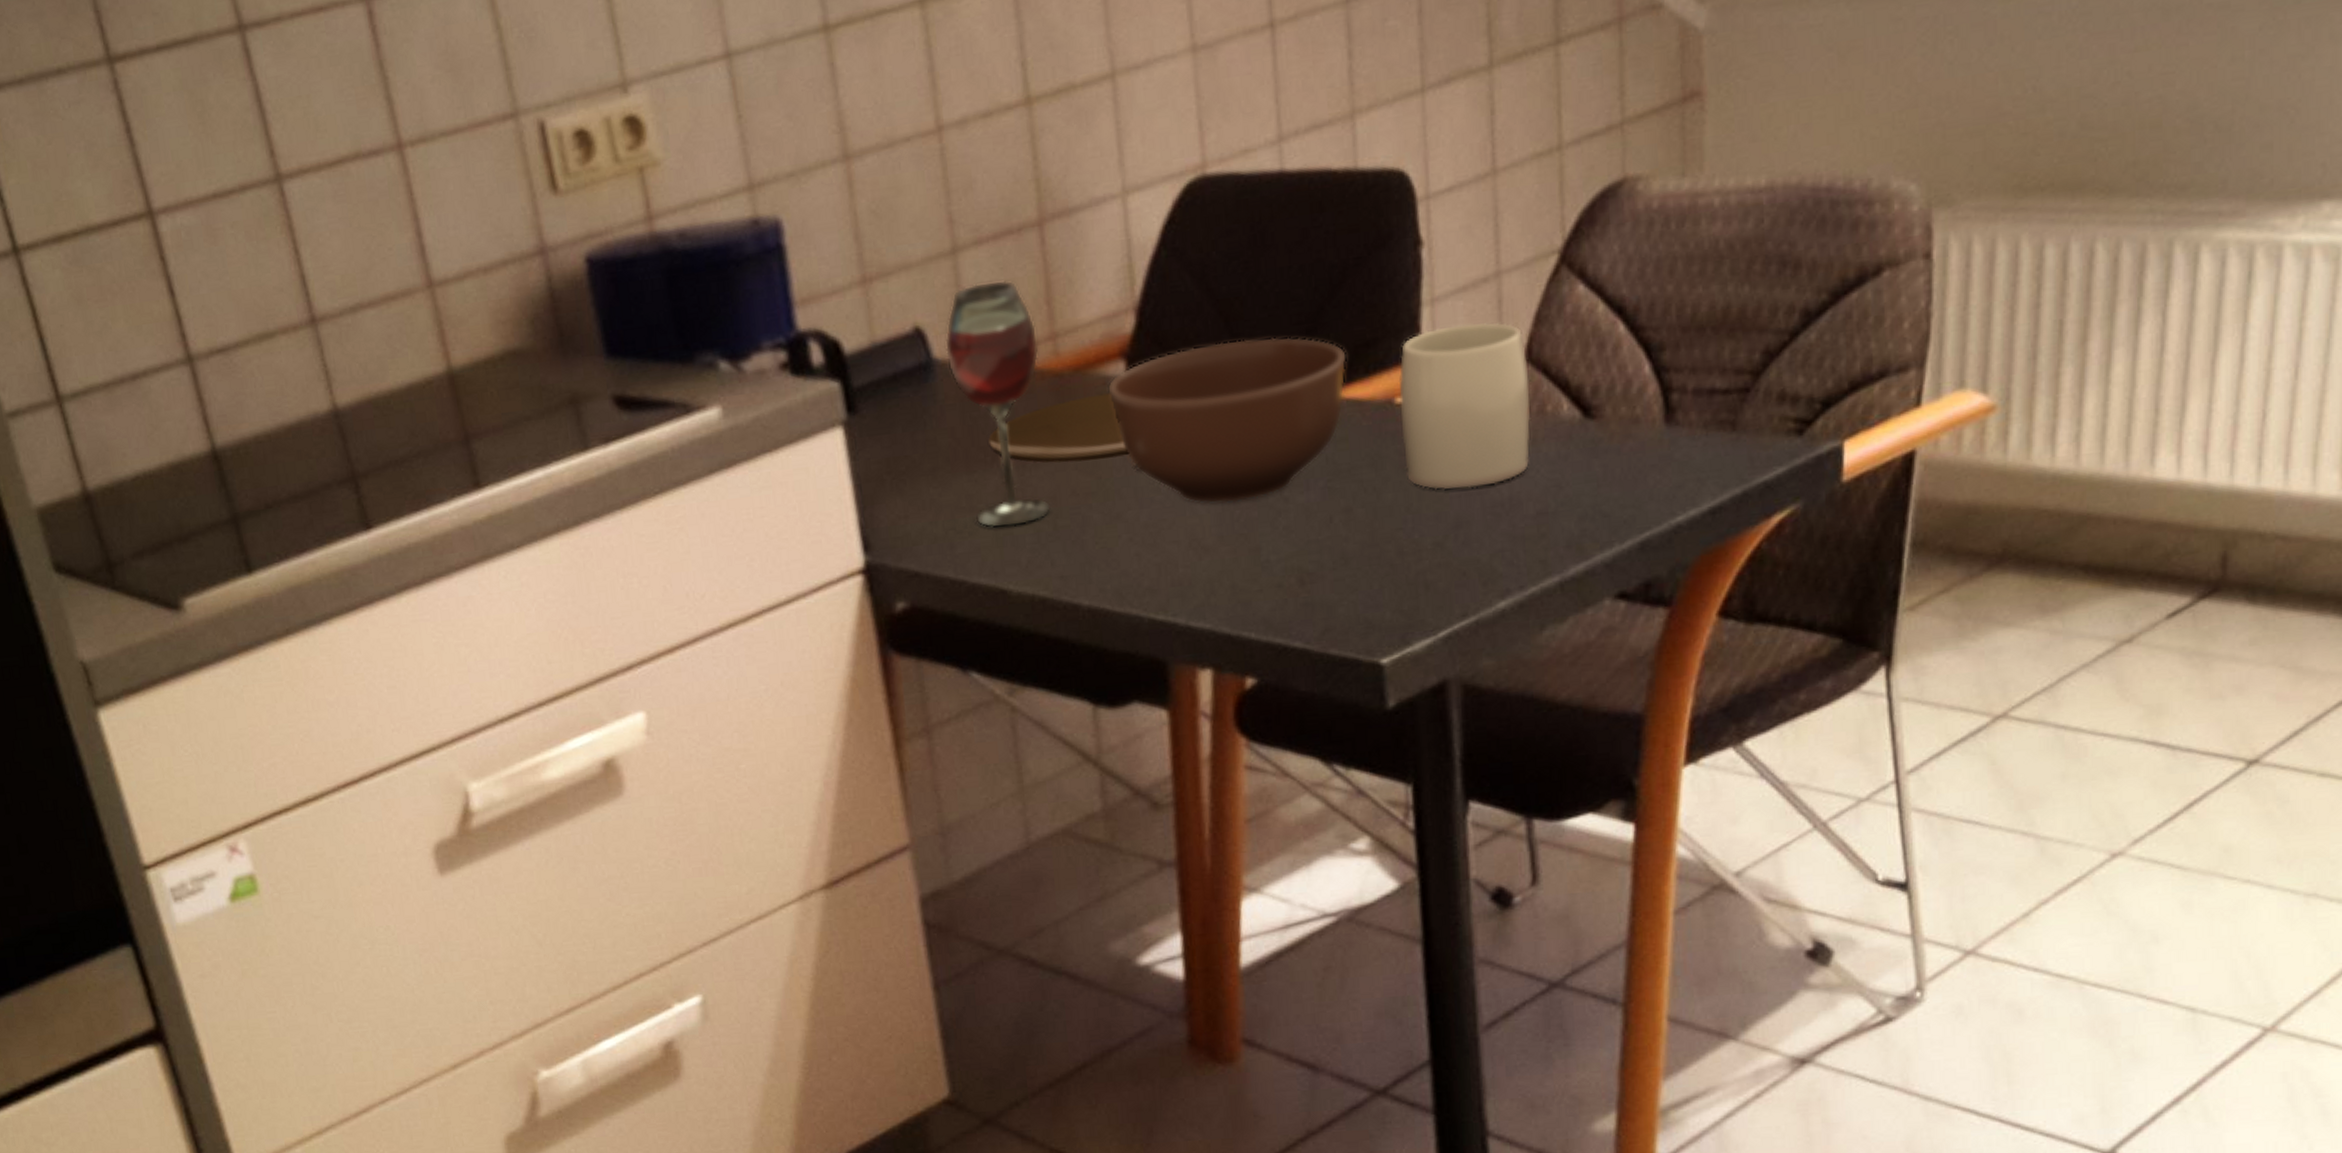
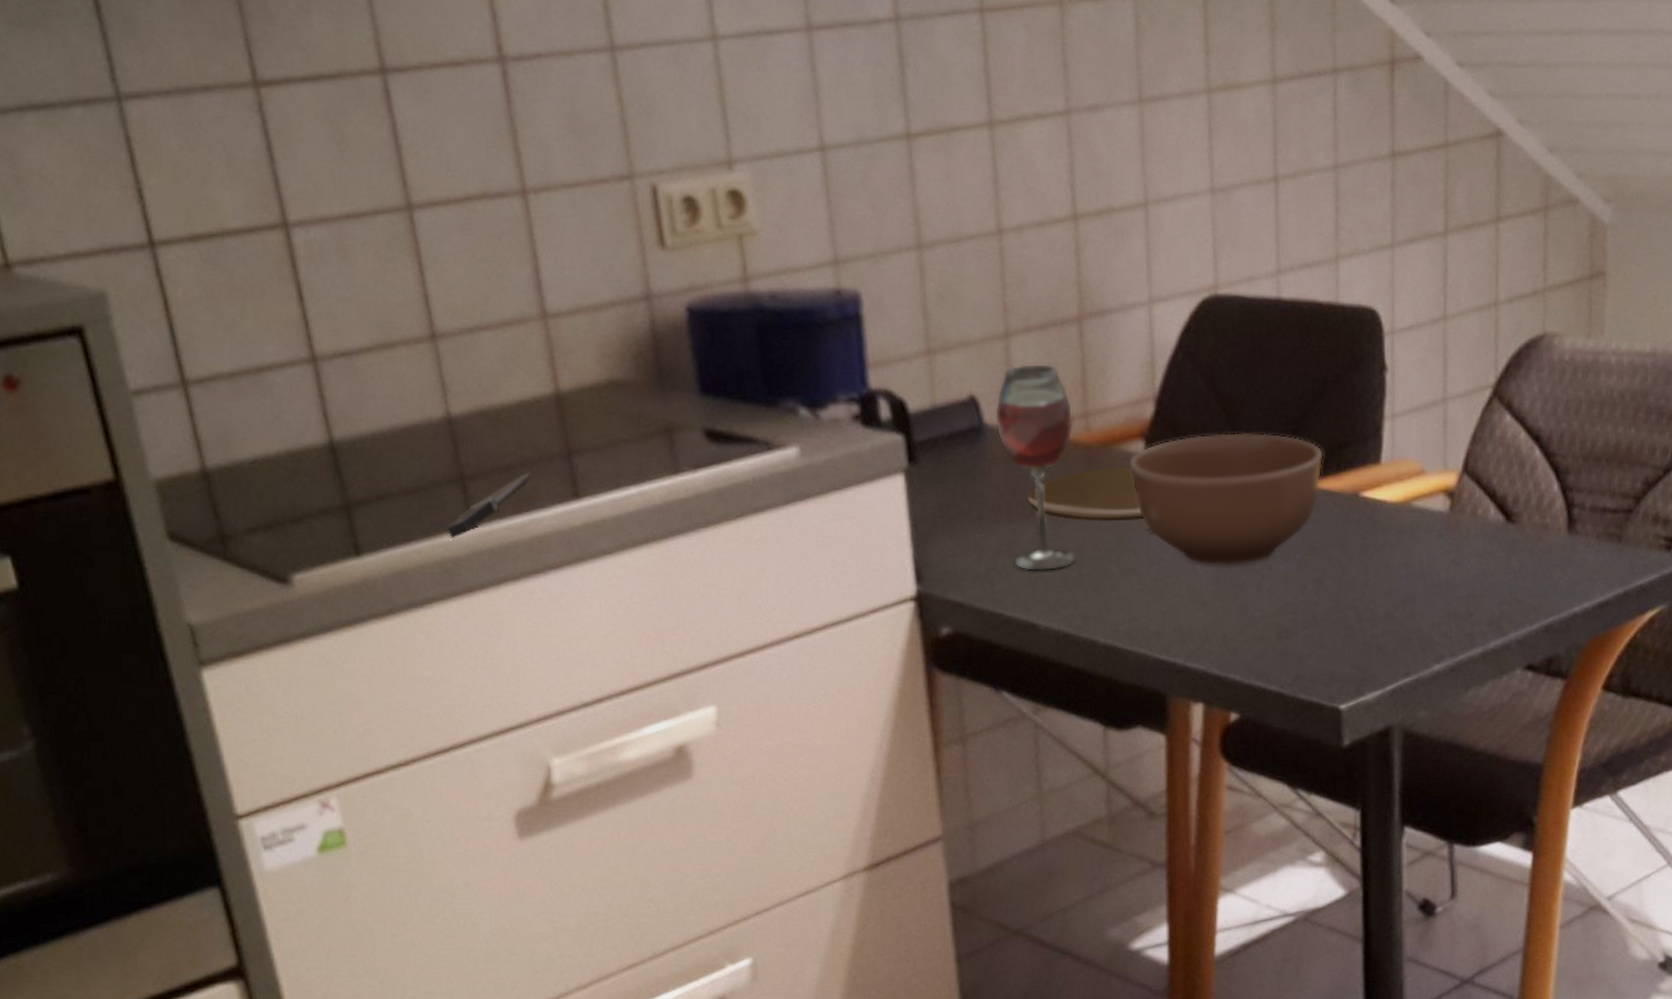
kitchen knife: none [339,462,427,546] -> present [445,471,531,539]
mug: present [1398,322,1531,490] -> none [1363,437,1466,571]

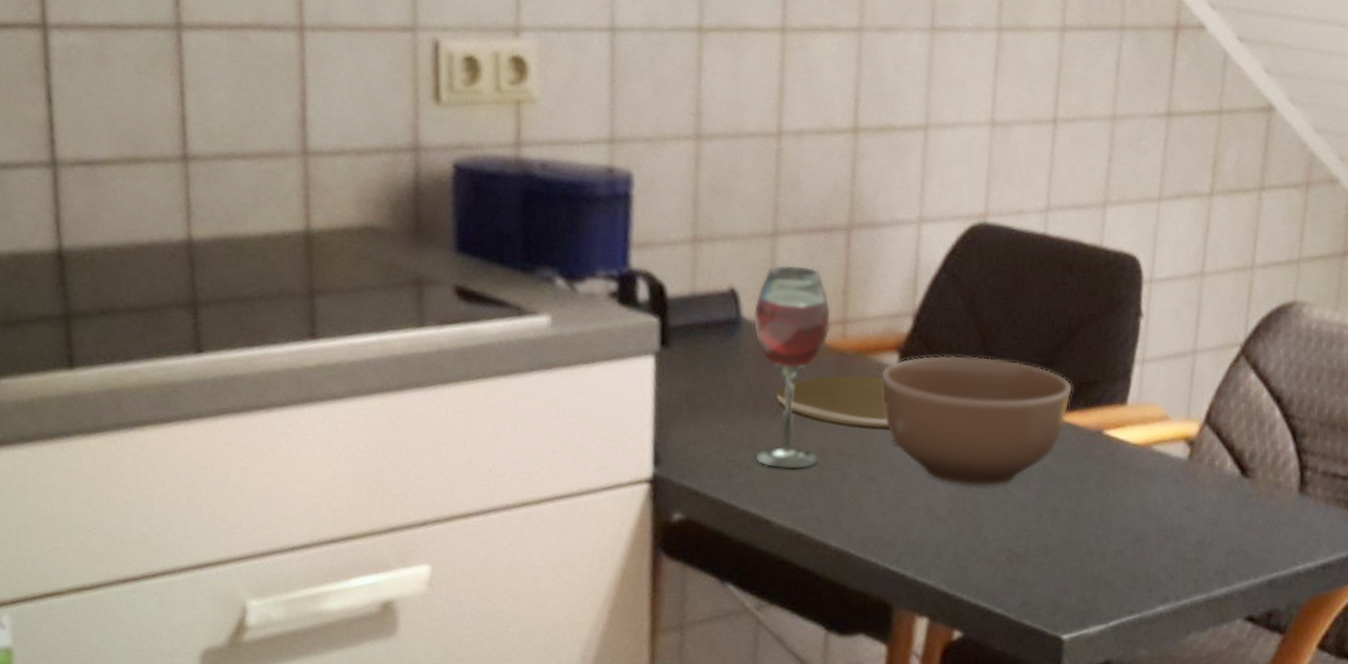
kitchen knife: present [445,471,531,539] -> none [170,305,269,364]

